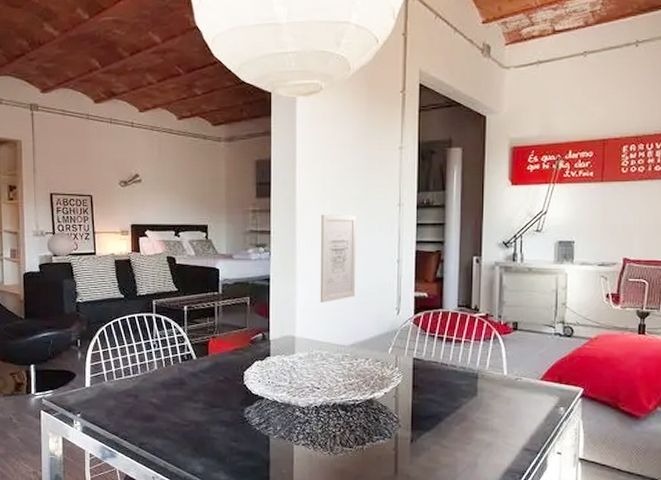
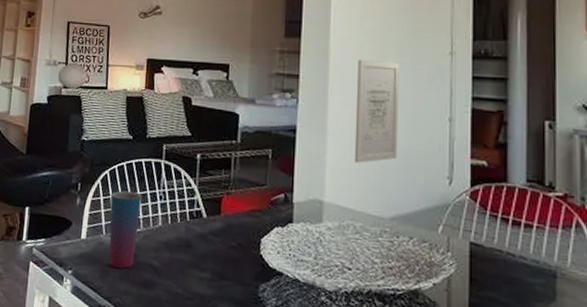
cup: none [108,343,137,408] -> present [109,190,141,269]

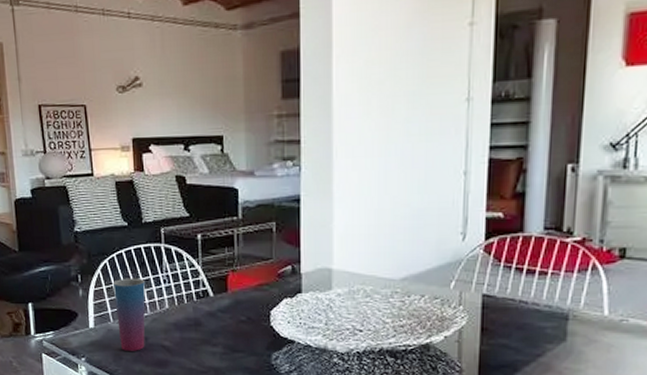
wall art: present [354,59,399,163] -> none [363,115,410,227]

